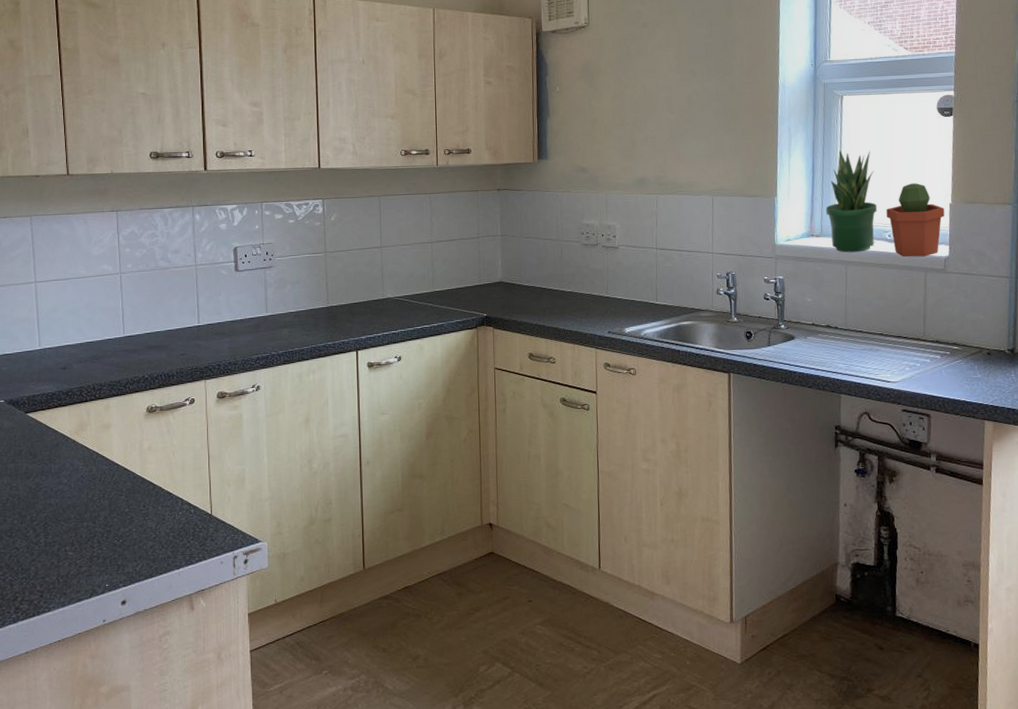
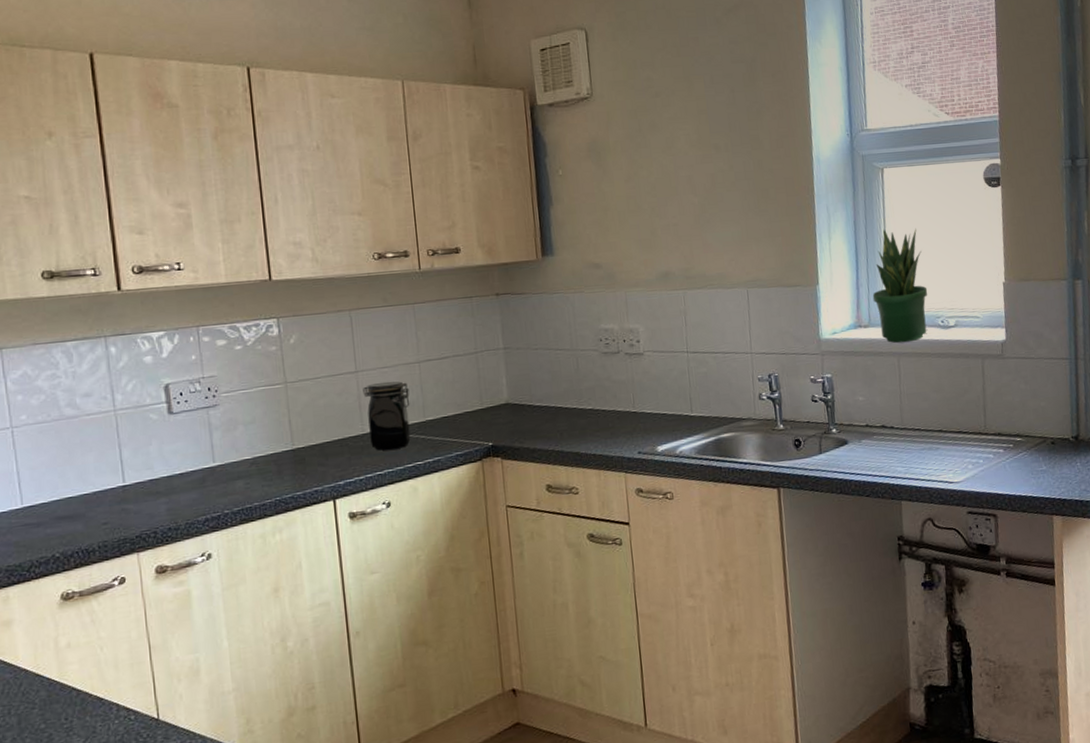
jar: none [385,256,422,313] -> present [363,381,411,451]
succulent plant: present [886,183,945,257] -> none [937,262,999,345]

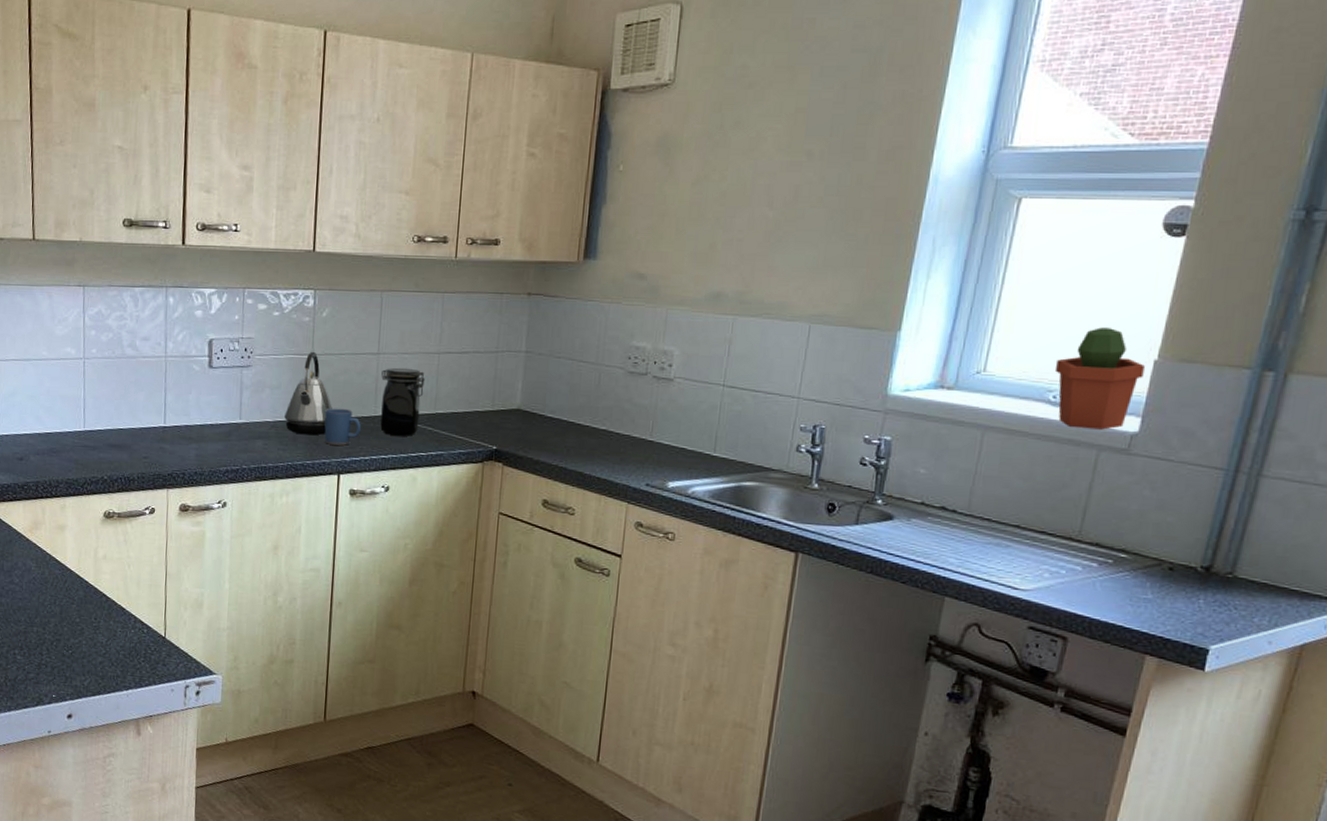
kettle: none [264,379,316,466] -> present [284,351,333,435]
mug: none [308,431,352,471] -> present [324,408,362,446]
planter: present [872,228,928,344] -> none [966,274,1048,416]
succulent plant: none [937,262,999,345] -> present [1056,327,1145,430]

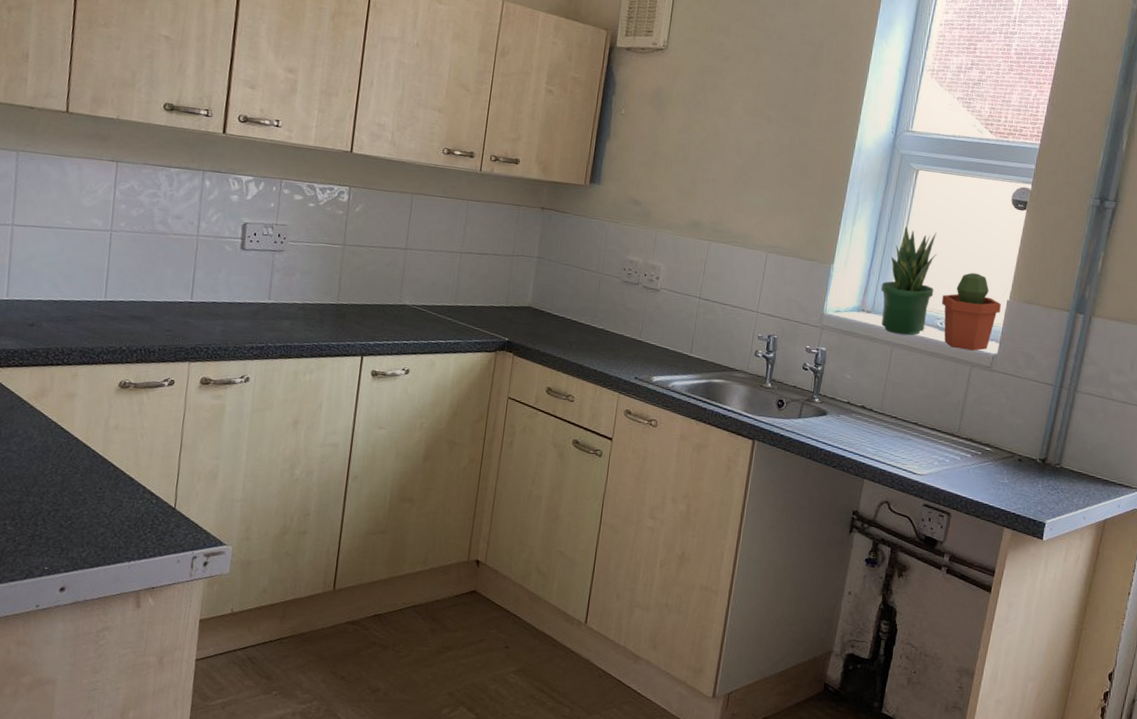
kettle: present [284,351,333,435] -> none [313,242,360,319]
mug: present [324,408,362,446] -> none [350,294,387,330]
jar: present [380,367,425,436] -> none [404,262,448,325]
planter: none [966,274,1048,416] -> present [880,226,937,336]

